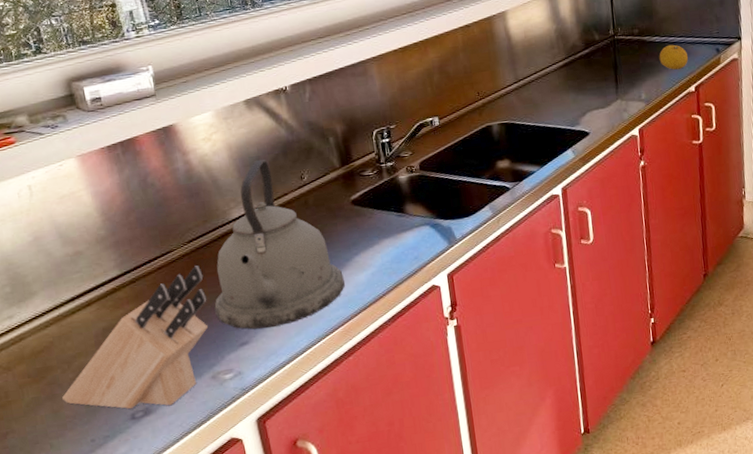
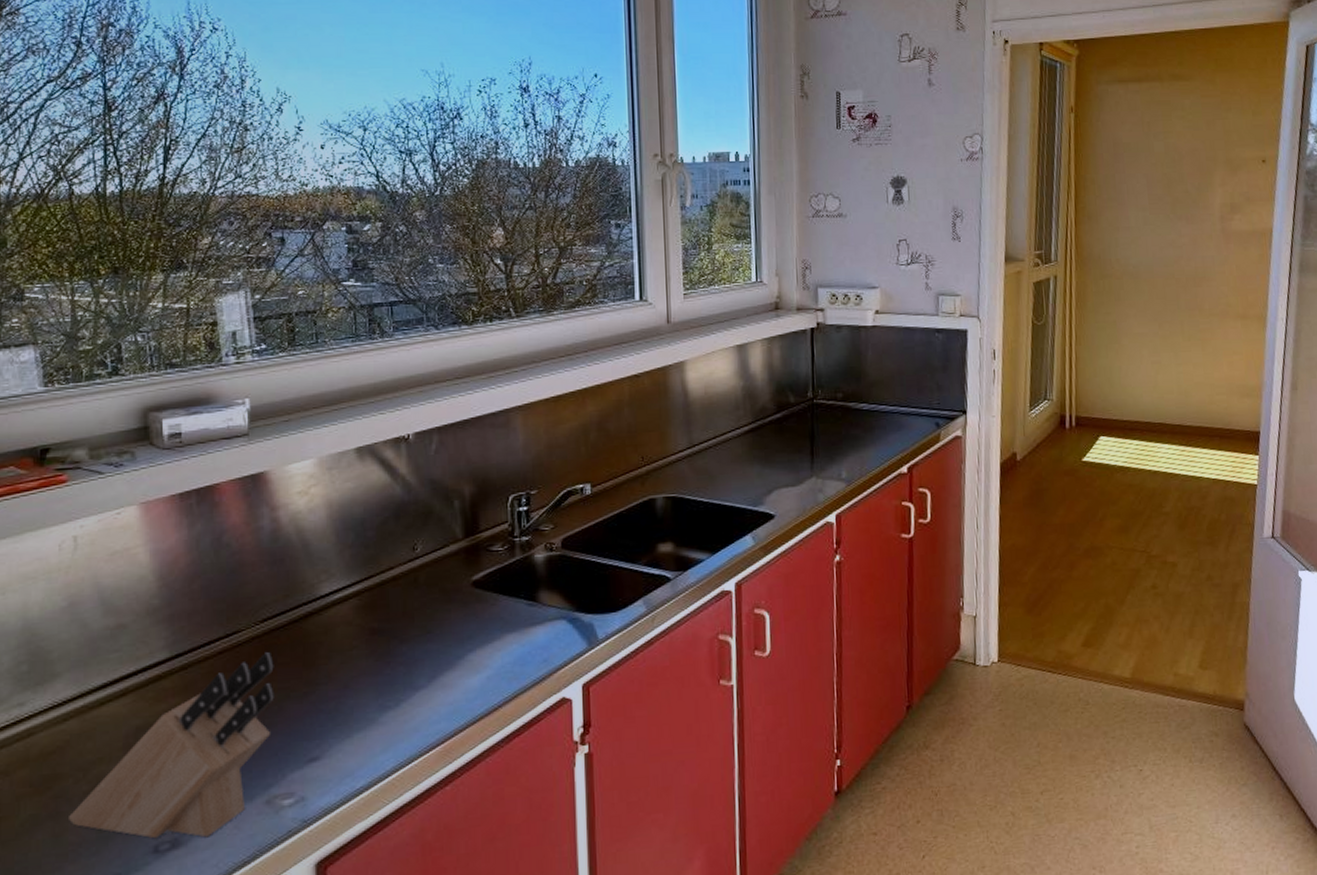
kettle: present [214,159,345,330] -> none [282,522,451,741]
fruit: present [659,44,688,70] -> none [866,414,901,445]

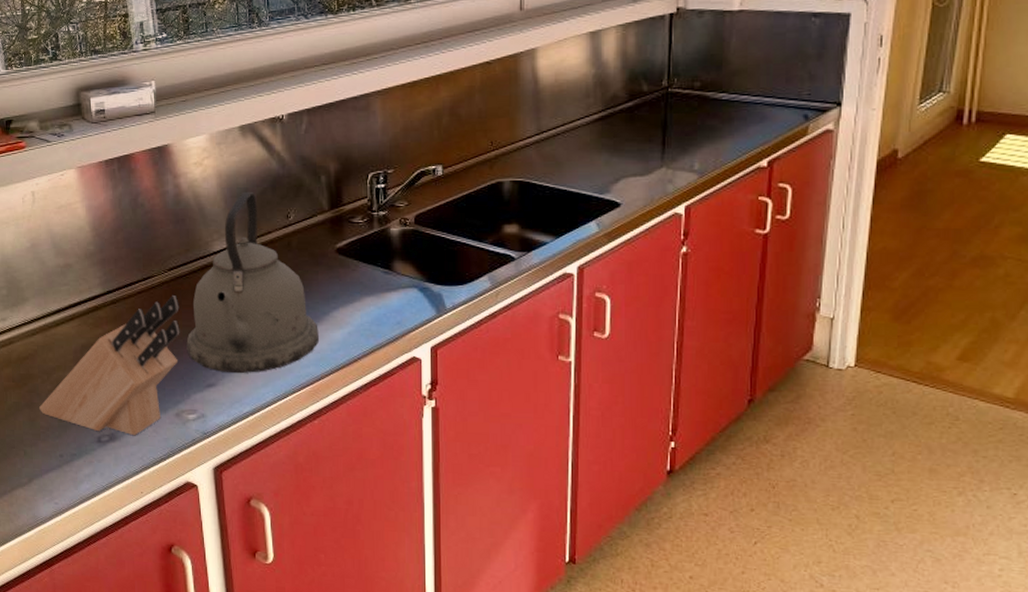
kettle: none [282,522,451,741] -> present [186,191,319,374]

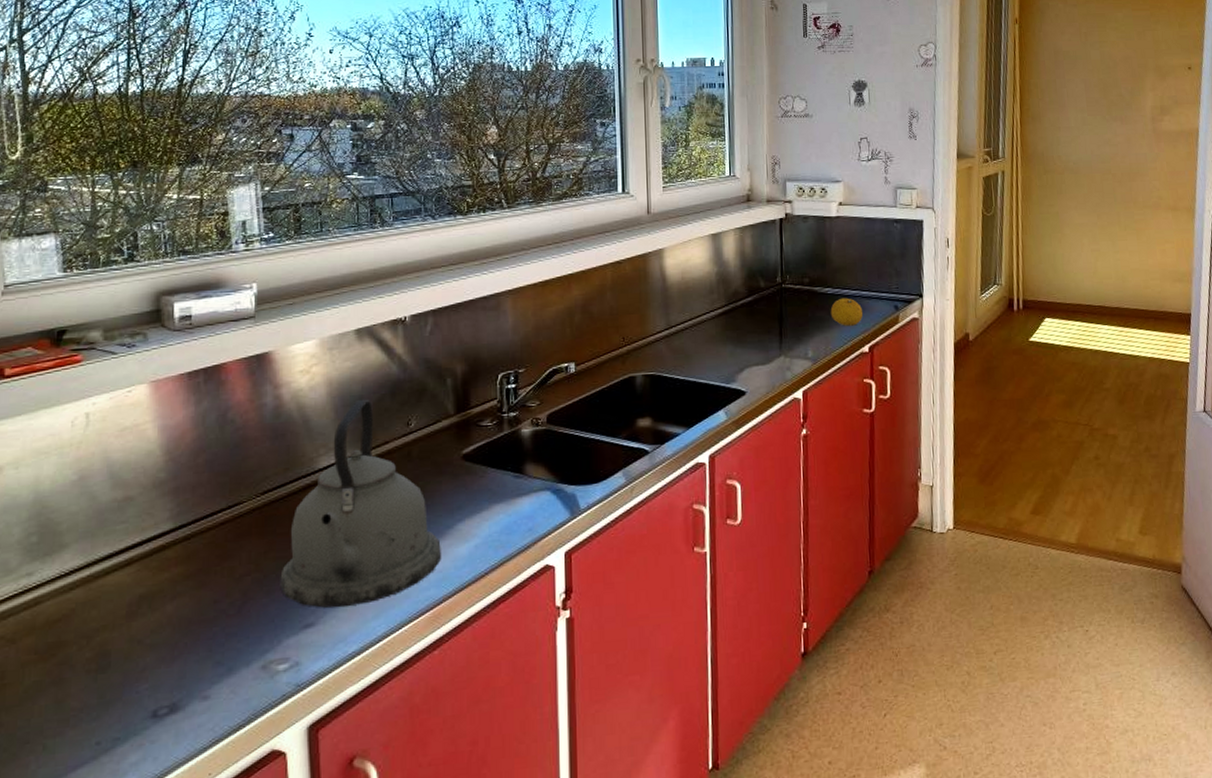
knife block: present [39,294,180,436] -> none [71,522,273,704]
fruit: none [724,104,763,137] -> present [830,297,863,326]

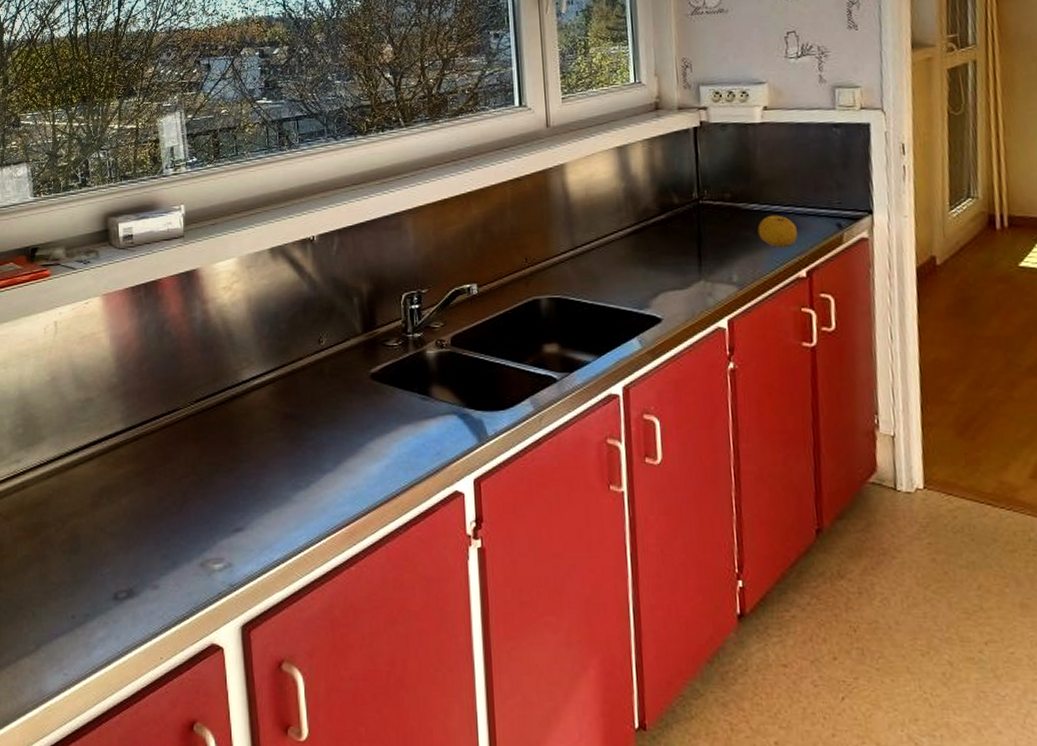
kettle: present [280,399,441,608] -> none [213,315,354,516]

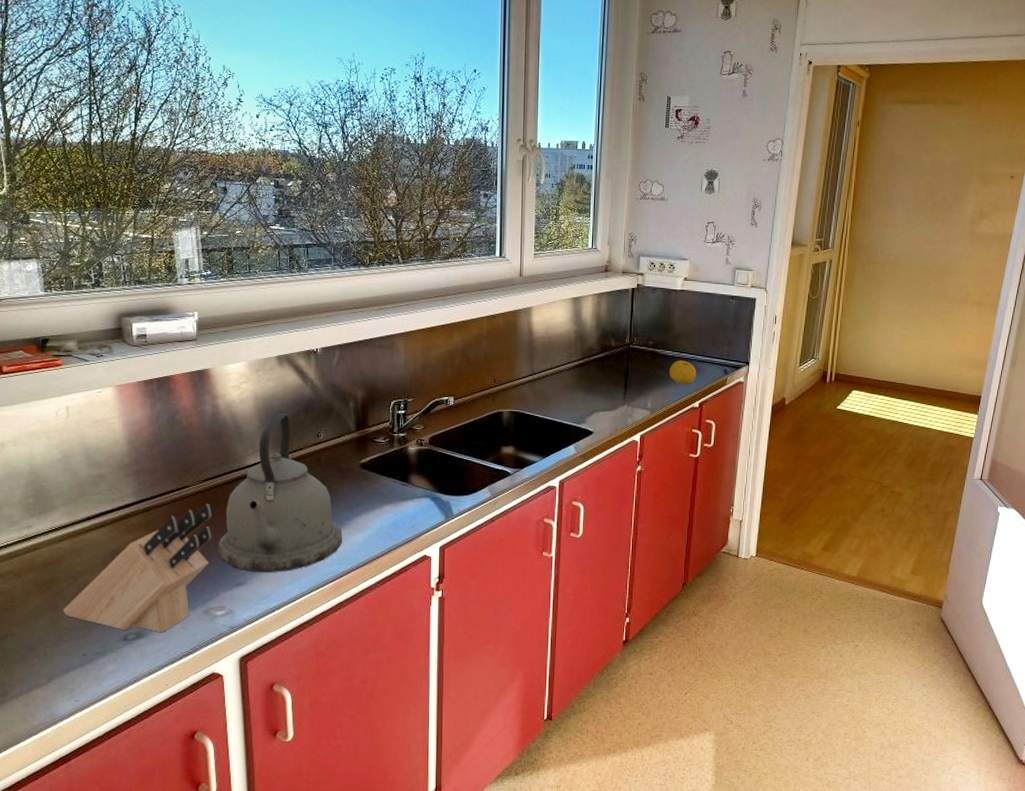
knife block: none [52,428,206,591] -> present [63,503,212,633]
kettle: none [213,315,354,516] -> present [218,413,342,573]

